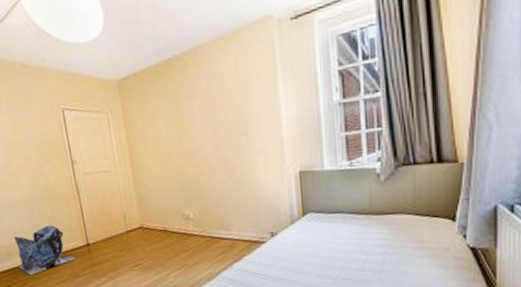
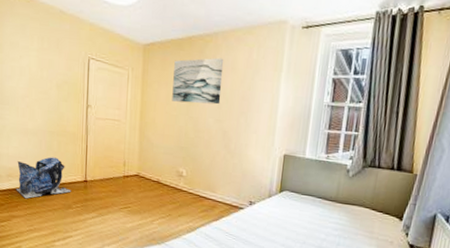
wall art: none [154,76,215,137] -> present [172,58,224,105]

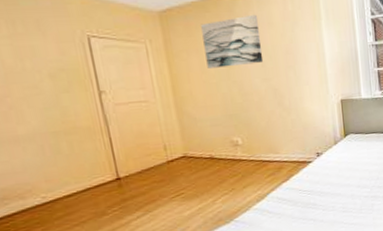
backpack: present [16,157,72,199] -> none [12,161,102,221]

